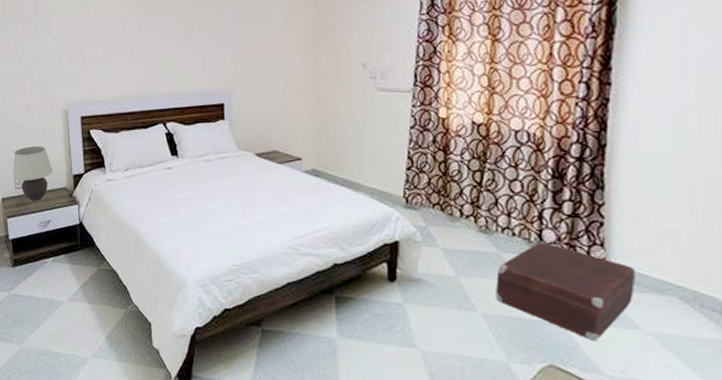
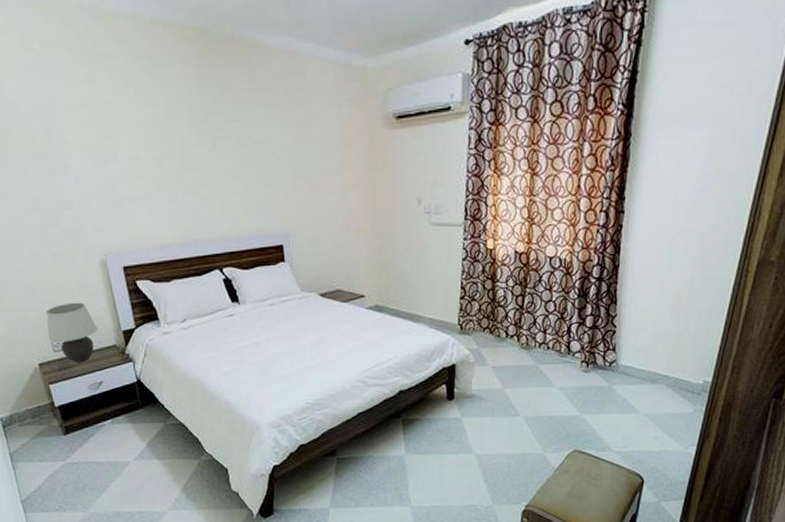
suitcase: present [496,240,635,340] -> none [534,351,637,426]

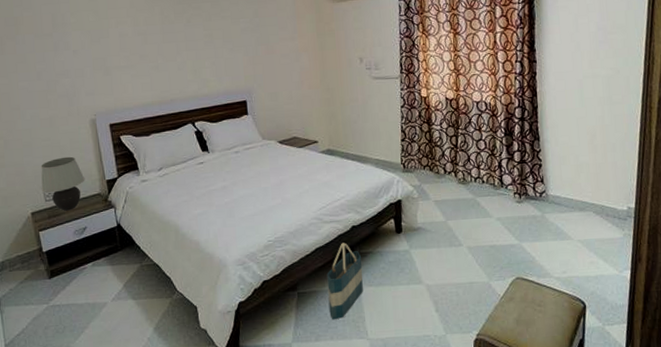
tote bag: none [369,408,409,487] -> present [327,242,363,320]

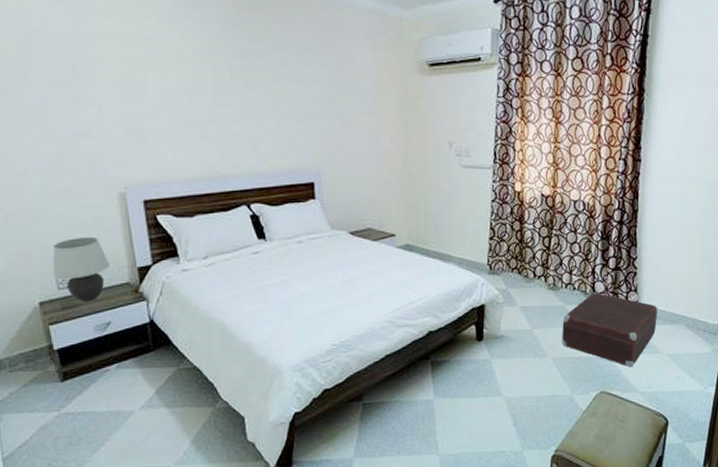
tote bag: present [327,242,363,320] -> none [397,349,437,434]
suitcase: none [474,184,566,253] -> present [562,292,657,366]

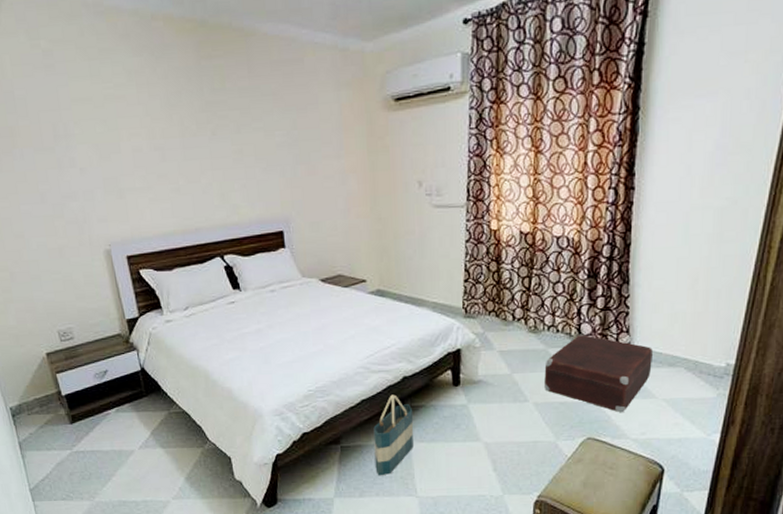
table lamp: present [52,236,110,302] -> none [52,292,103,352]
tote bag: none [397,349,437,434] -> present [373,394,414,476]

